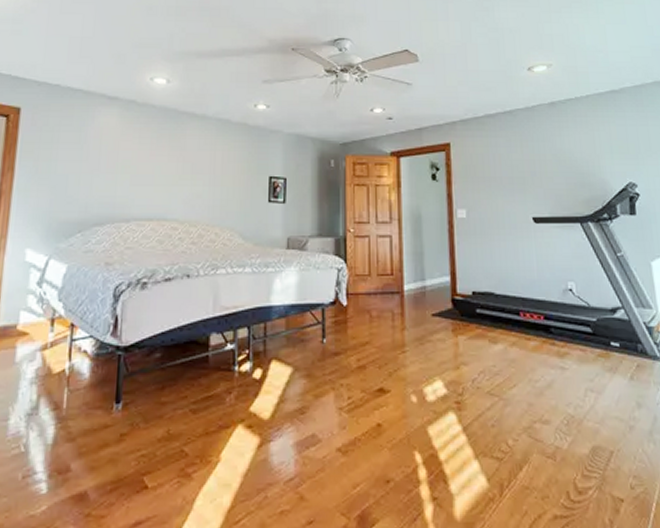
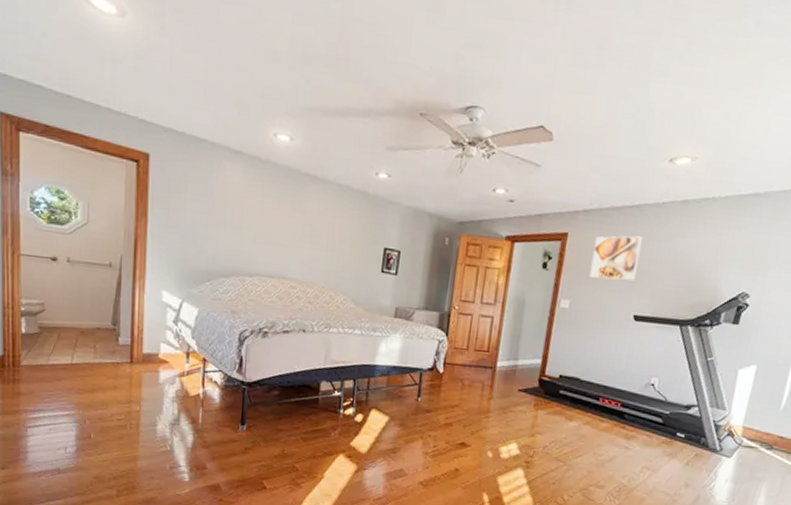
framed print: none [478,139,524,184] -> present [589,236,642,281]

